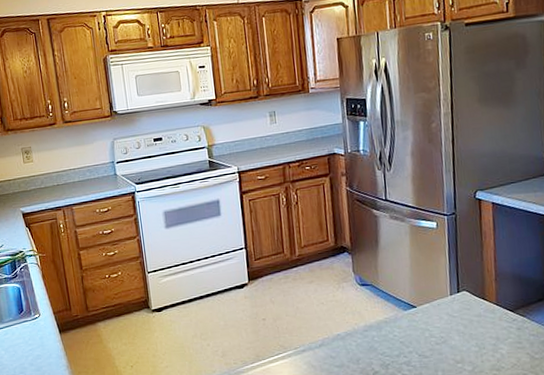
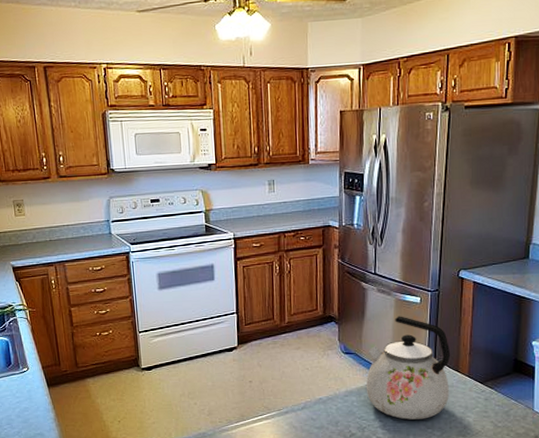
kettle: none [384,243,478,354] -> present [366,316,451,420]

